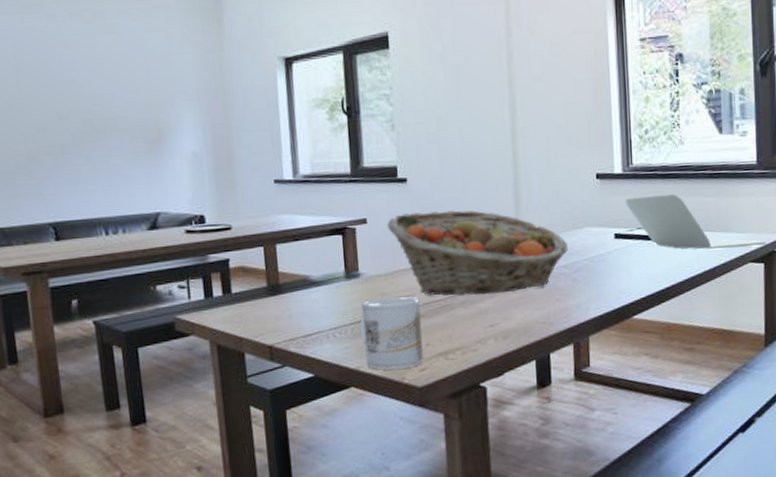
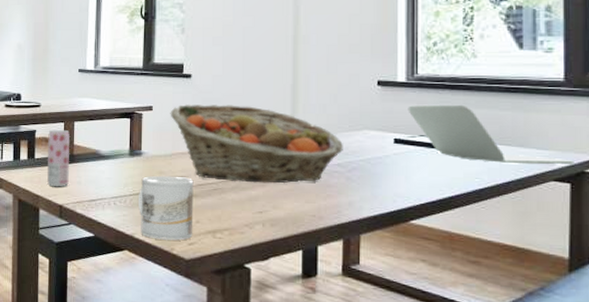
beverage can: none [245,255,277,325] -> present [47,130,71,186]

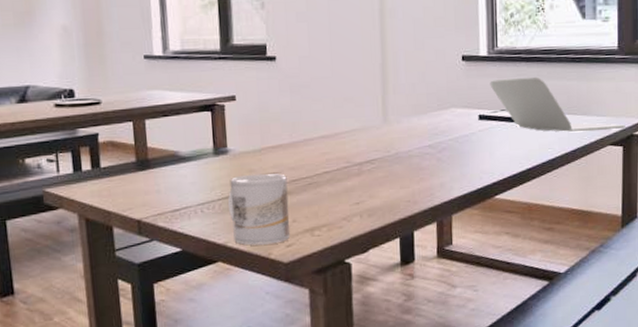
beverage can: present [47,130,71,186] -> none [114,131,146,199]
fruit basket: present [170,105,343,184] -> none [255,89,433,174]

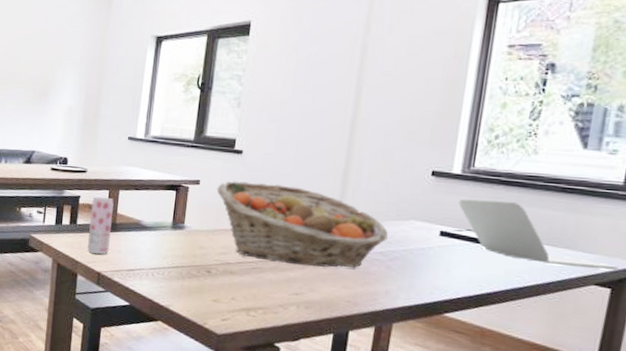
beverage can: none [114,131,146,199] -> present [87,197,115,254]
mug: present [228,173,290,245] -> none [176,250,234,316]
fruit basket: none [255,89,433,174] -> present [216,181,388,268]

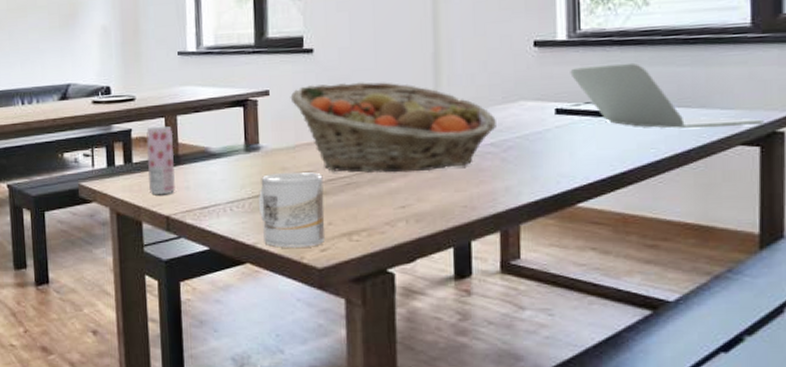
mug: none [176,250,234,316] -> present [259,172,325,248]

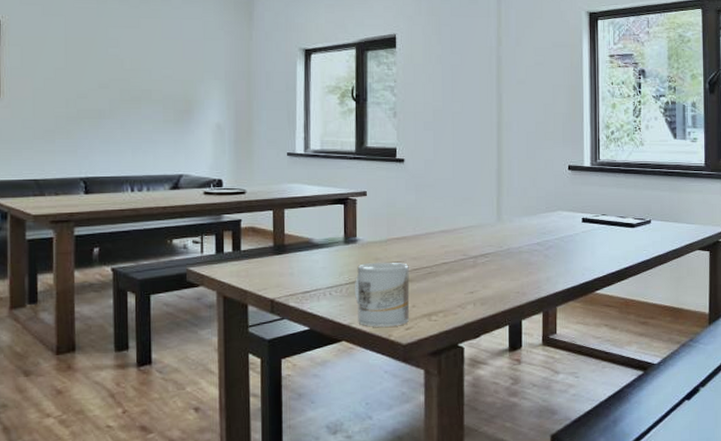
beverage can: present [146,126,176,194] -> none [254,219,281,279]
fruit basket: present [290,82,496,173] -> none [384,189,541,265]
laptop: present [570,62,764,129] -> none [592,186,712,237]

